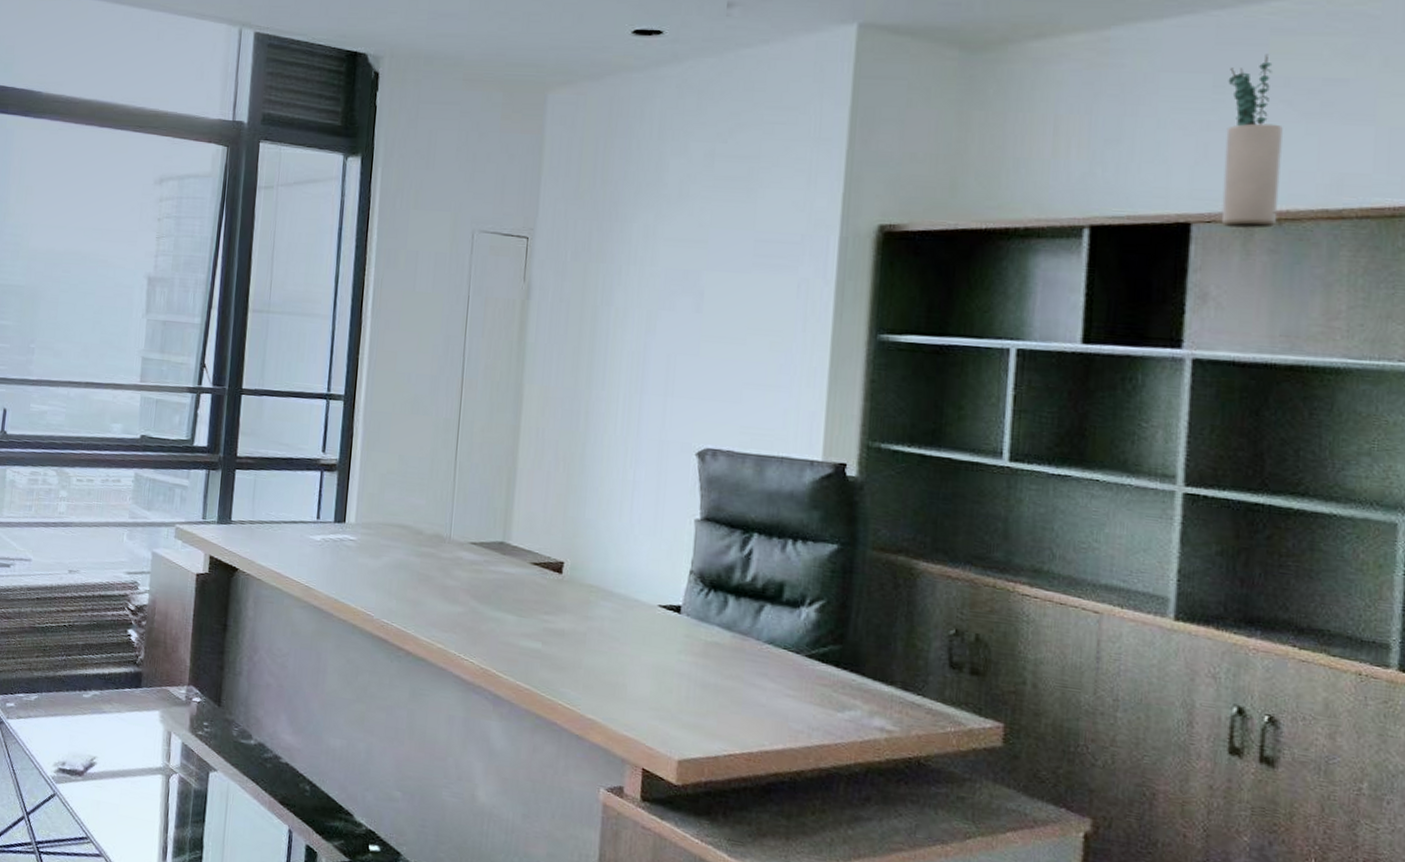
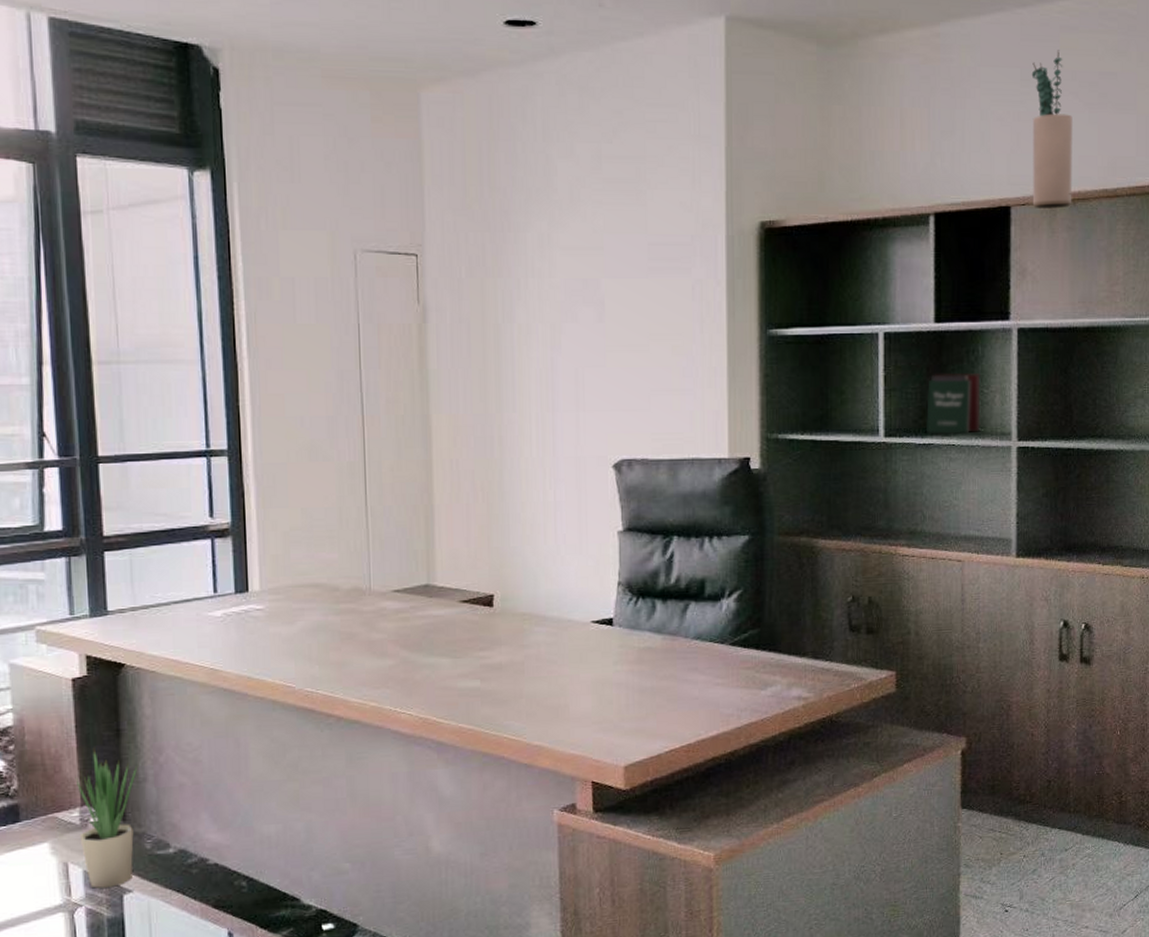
potted plant: none [183,636,237,763] -> present [75,747,138,888]
books: none [1063,399,1139,471] -> present [926,374,981,435]

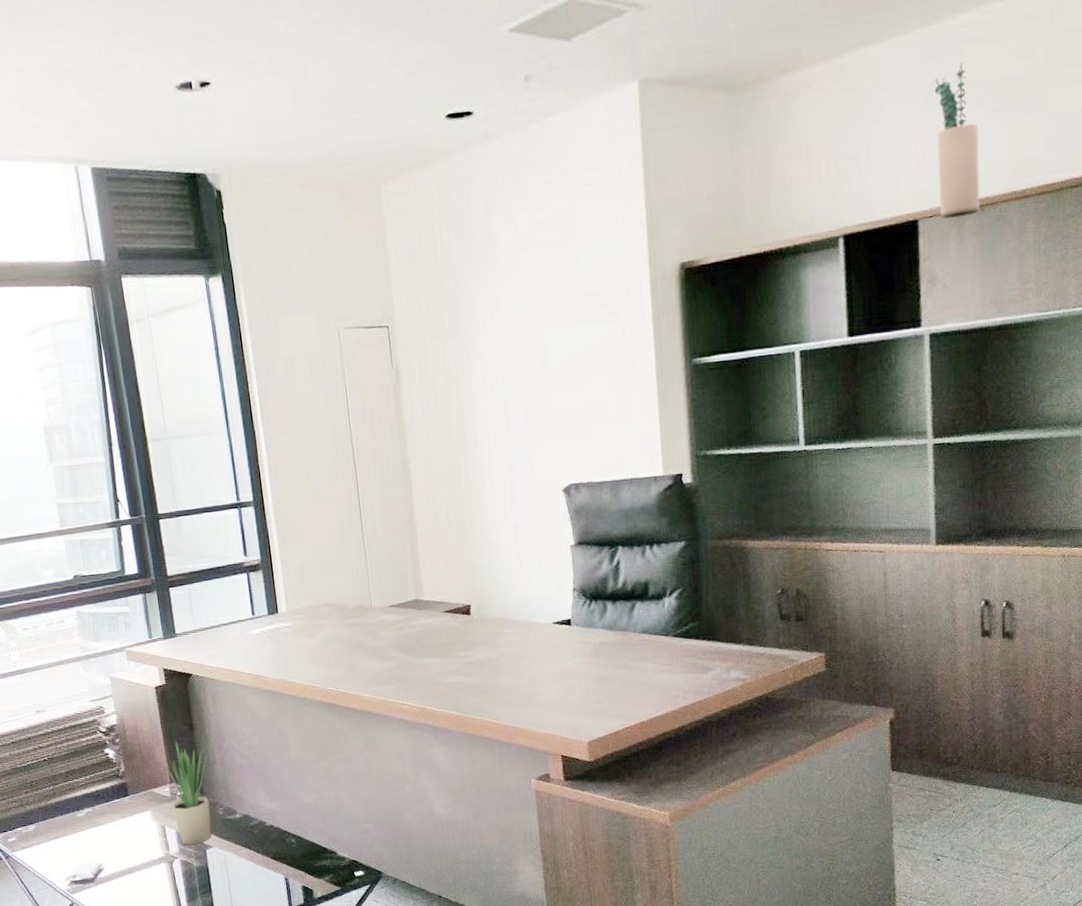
books: present [926,374,981,435] -> none [843,379,897,440]

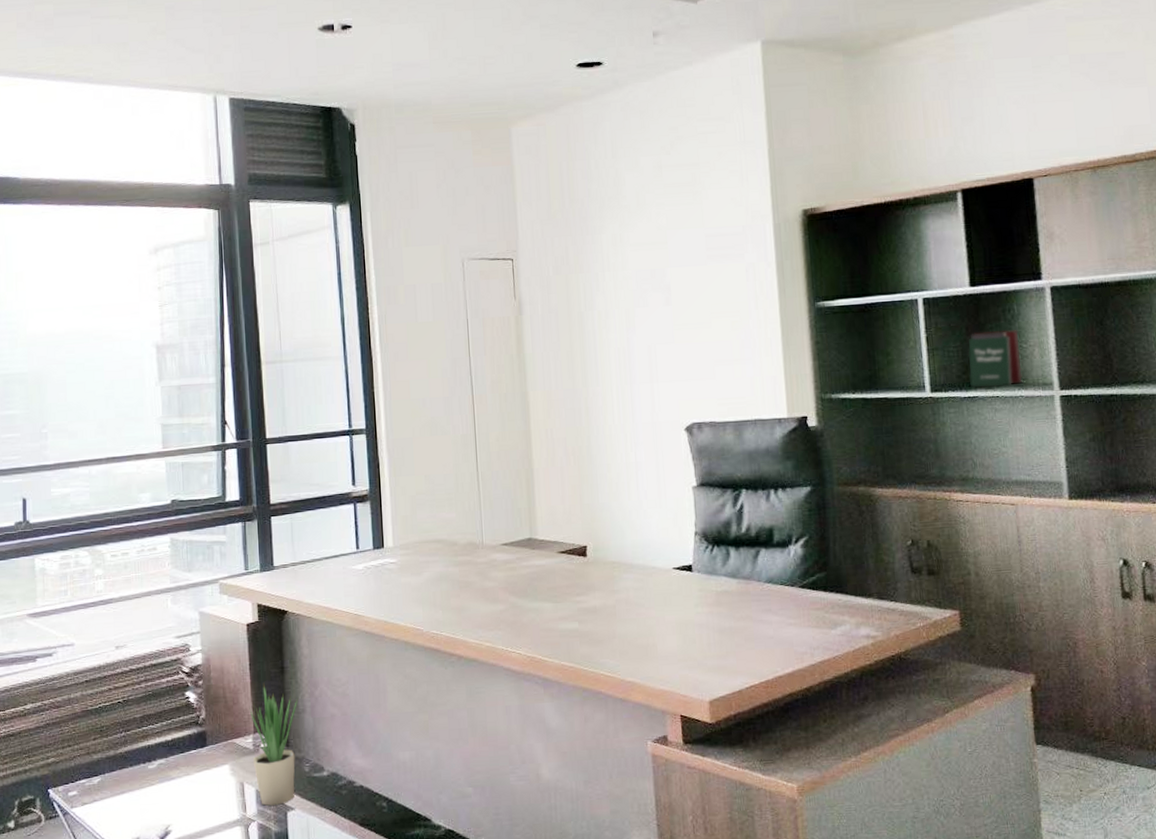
books: none [843,379,897,440] -> present [968,330,1023,388]
vase: present [934,62,980,219] -> none [1042,37,1093,178]

